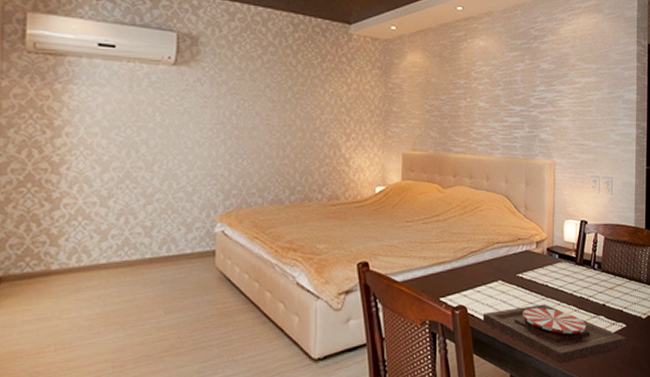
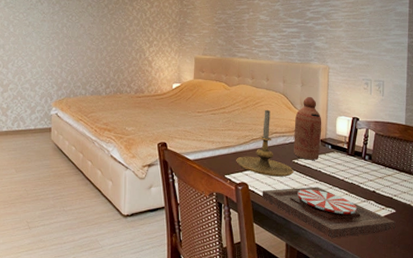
candle holder: none [452,215,518,296] -> present [236,109,293,177]
bottle: none [518,197,548,273] -> present [294,96,322,160]

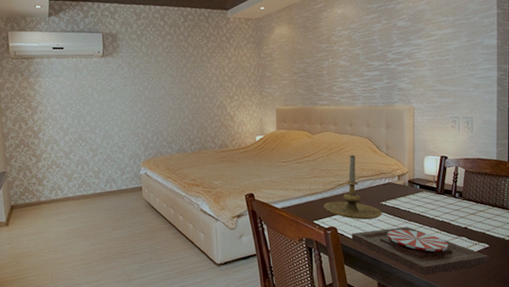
bottle: present [294,96,322,160] -> none [380,138,410,201]

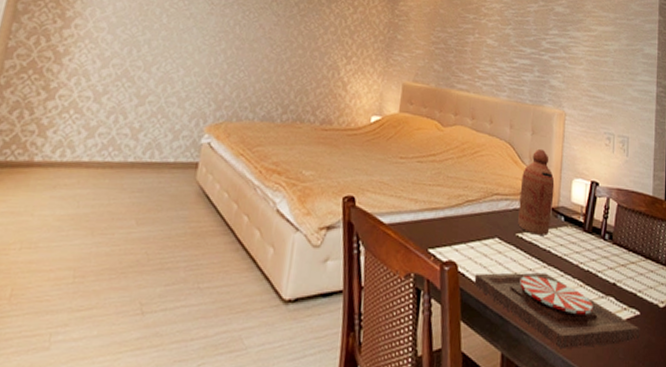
candle holder: present [323,154,382,220] -> none [444,161,517,256]
bottle: none [380,138,410,201] -> present [518,148,555,236]

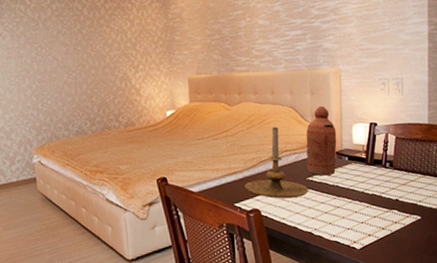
candle holder: none [444,161,517,256] -> present [245,126,309,199]
plate: present [474,272,640,350] -> none [276,202,422,255]

